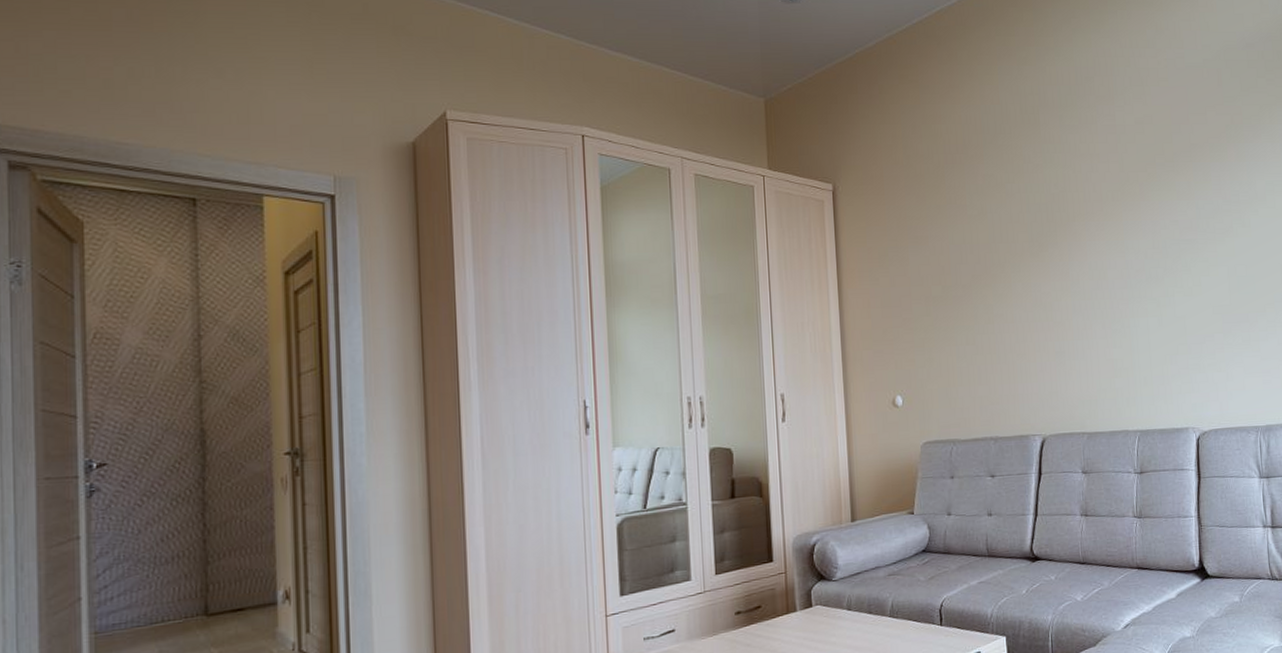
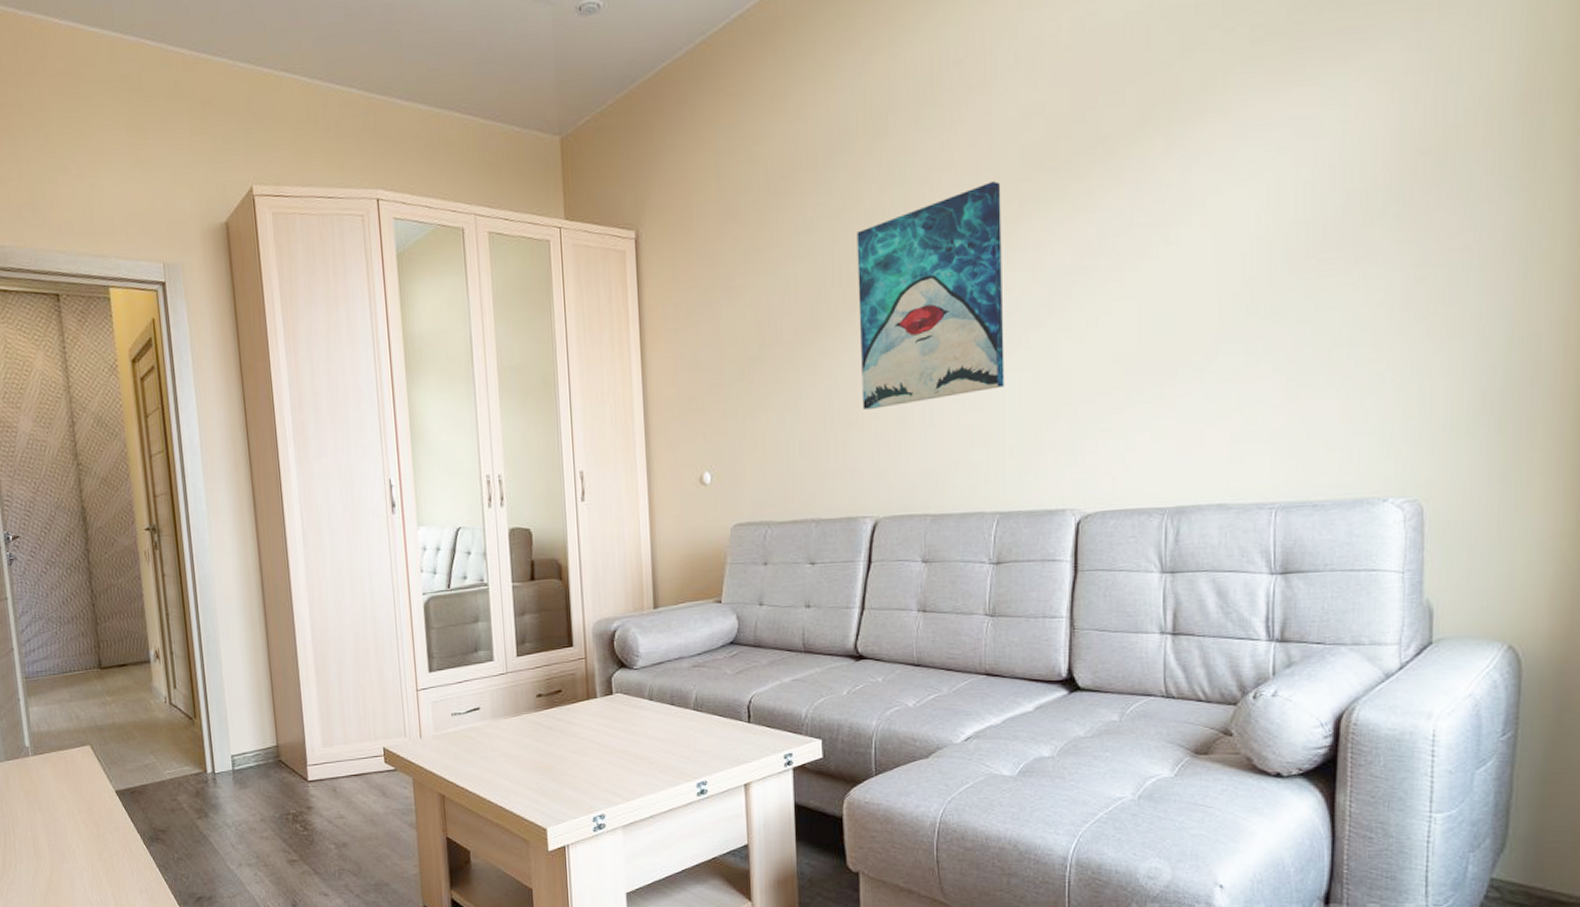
wall art: none [1018,170,1137,345] -> present [857,181,1005,411]

